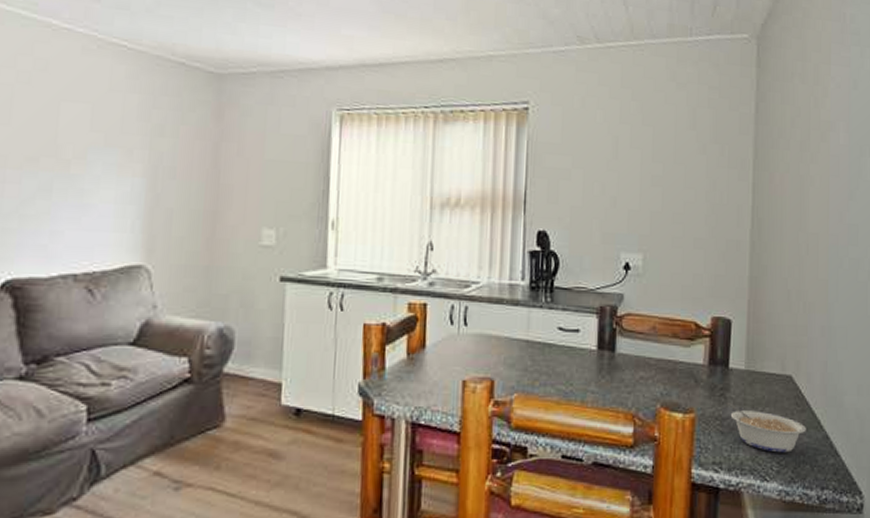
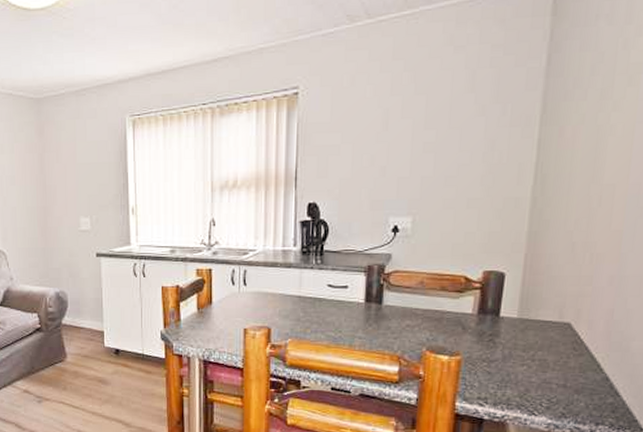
legume: present [726,401,806,453] -> none [495,346,583,392]

